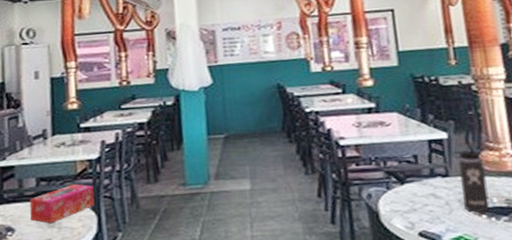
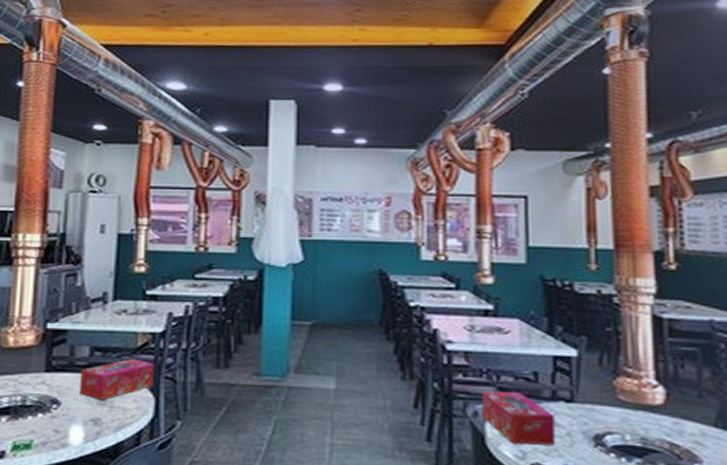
tissue box: none [373,174,438,218] -> present [482,391,556,445]
thermos bottle: present [452,142,490,213] -> none [581,363,621,451]

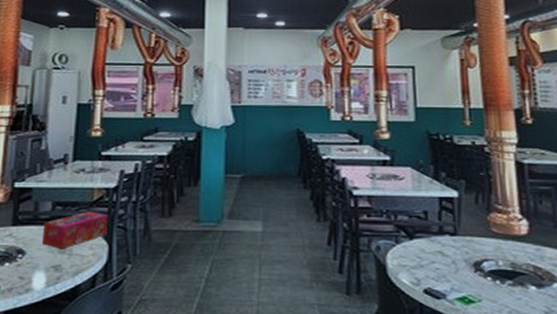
tissue box: present [482,391,556,445] -> none [383,229,444,274]

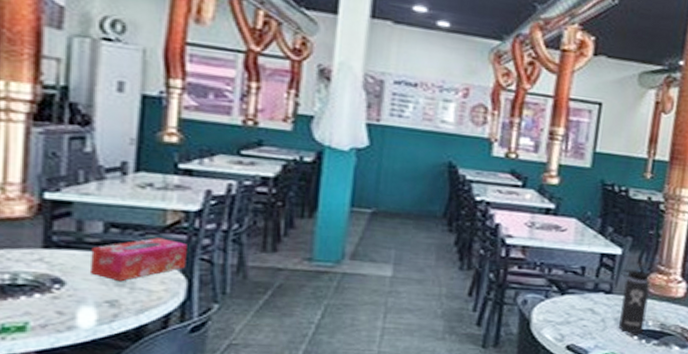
thermos bottle: none [461,202,496,275] -> present [619,261,650,334]

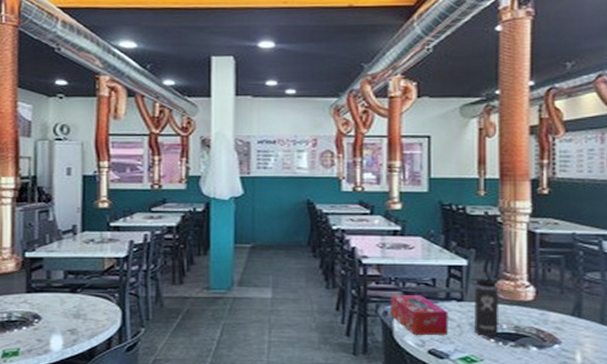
tissue box: present [89,237,187,282] -> none [56,279,120,315]
tissue box: none [530,282,594,330] -> present [391,295,448,336]

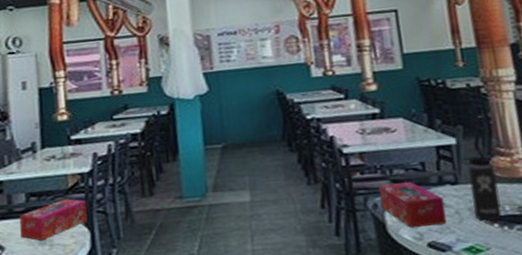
tissue box: none [56,279,120,315] -> present [19,199,88,241]

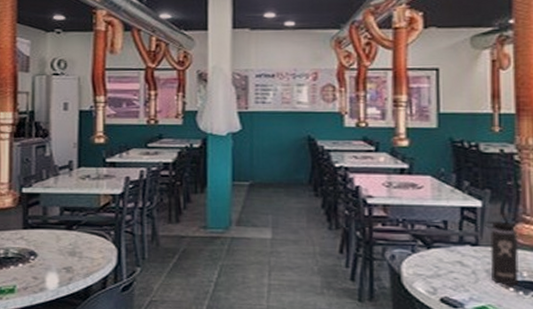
tissue box: present [19,199,88,241] -> none [52,216,116,252]
tissue box: present [378,182,447,229] -> none [398,238,462,283]

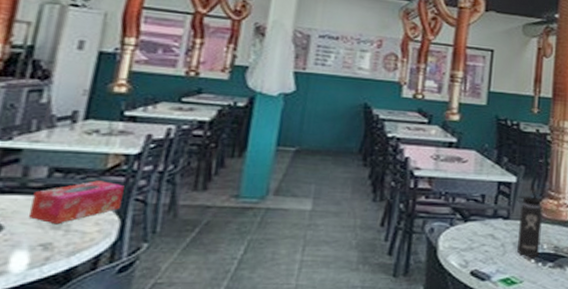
tissue box: none [52,216,116,252] -> present [28,180,124,225]

